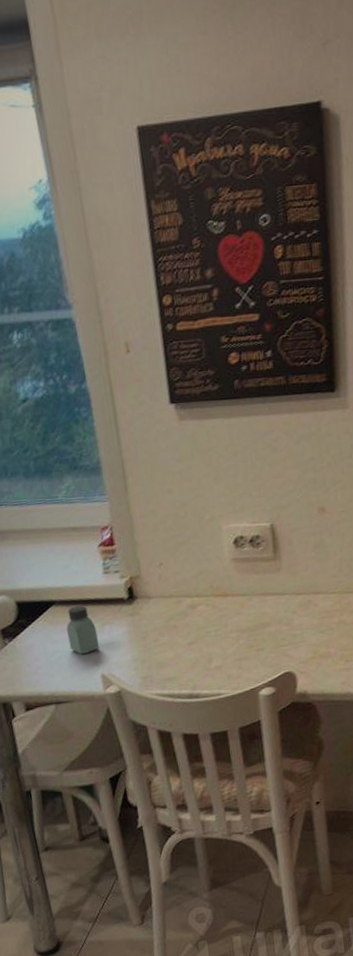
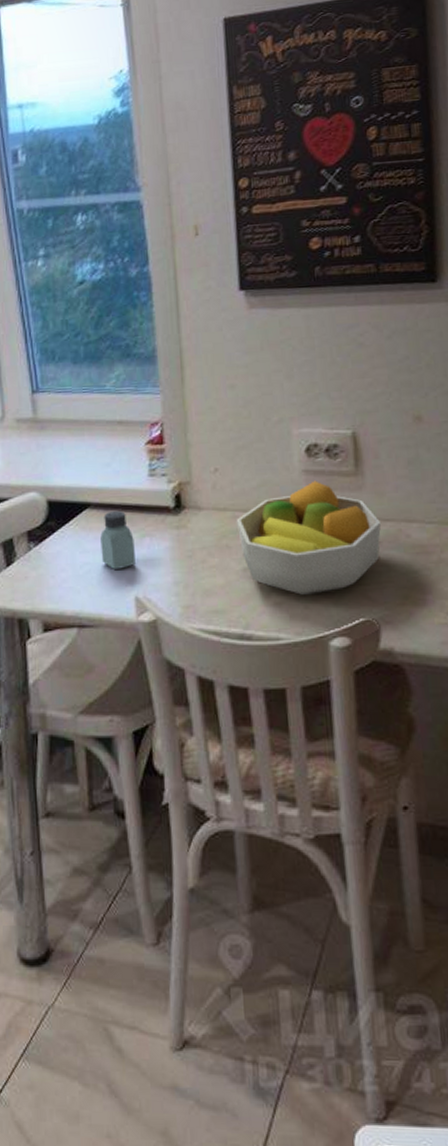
fruit bowl: none [180,566,296,660] -> present [236,480,382,596]

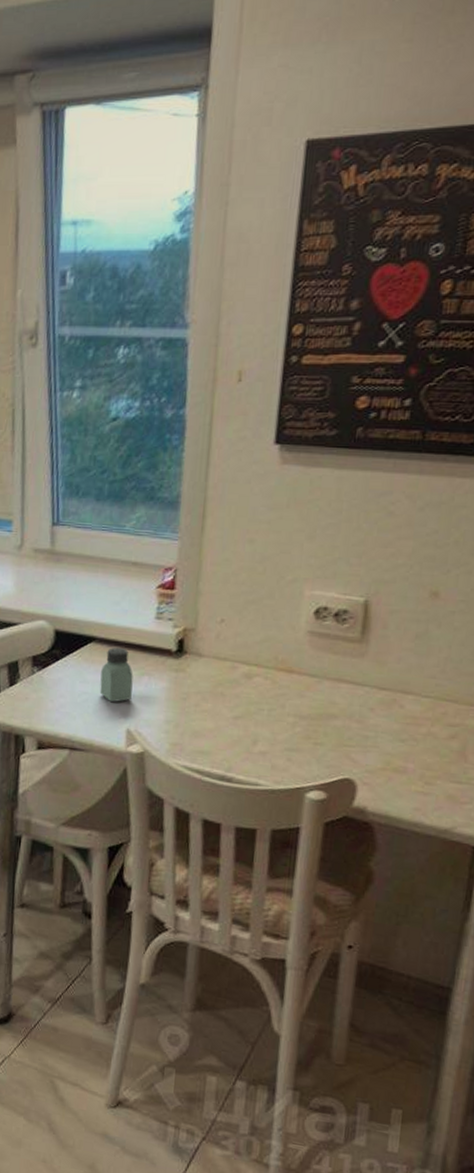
fruit bowl: present [236,480,382,596] -> none [234,642,378,749]

